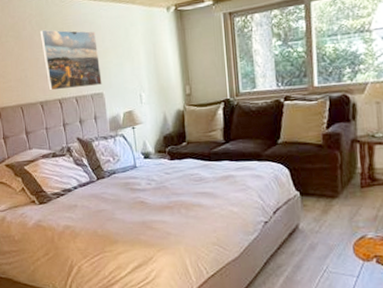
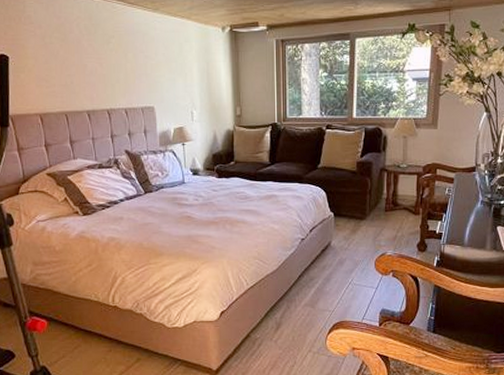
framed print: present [39,29,102,91] -> none [88,35,153,100]

